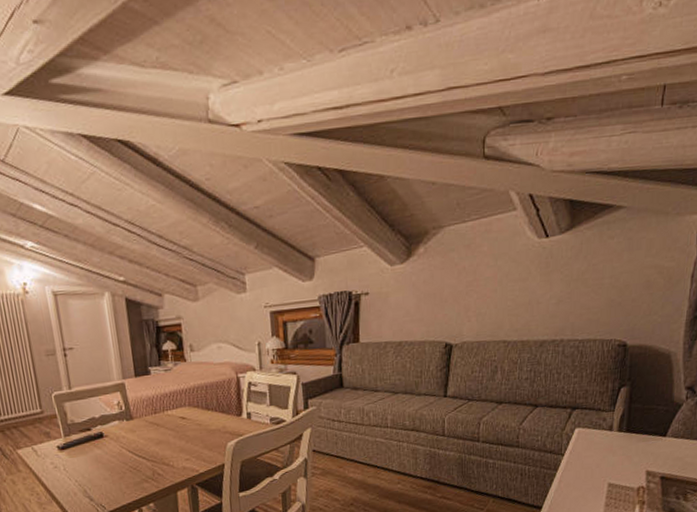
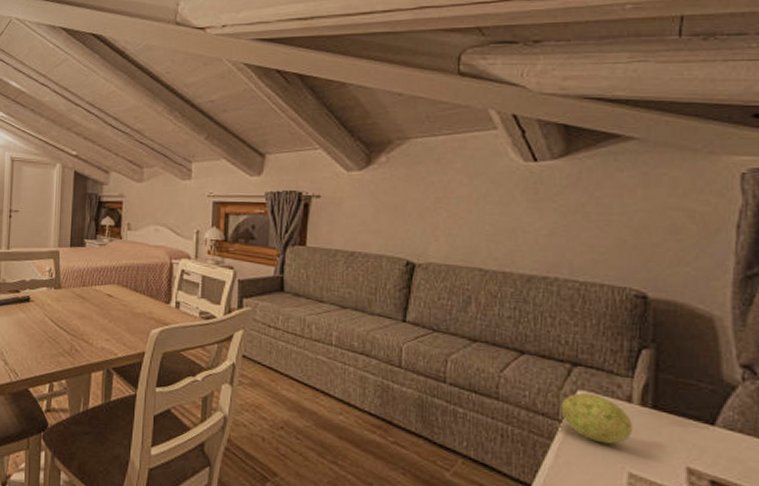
decorative ball: none [563,429,613,466] -> present [561,393,634,444]

